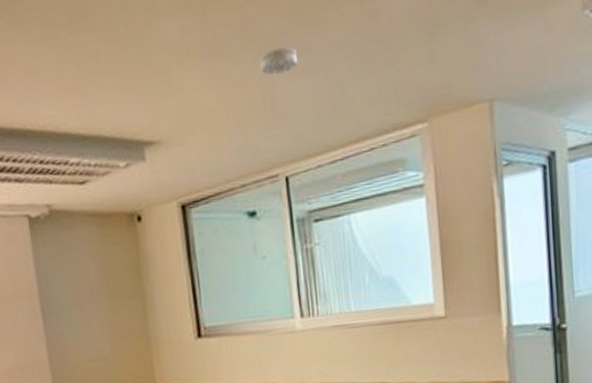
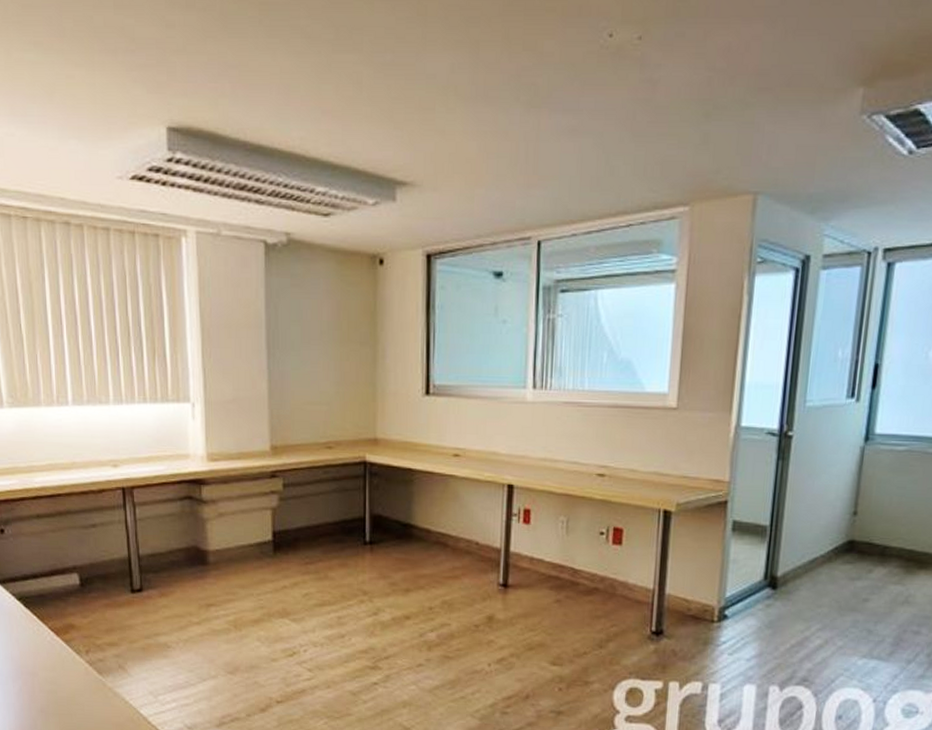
smoke detector: present [260,46,298,75] -> none [528,103,568,131]

